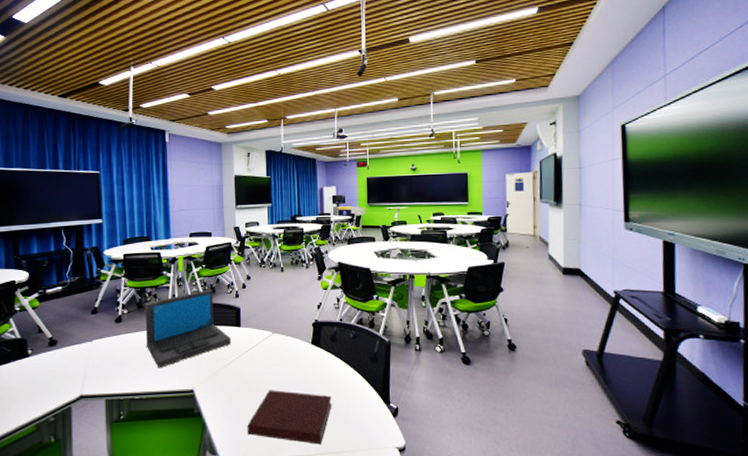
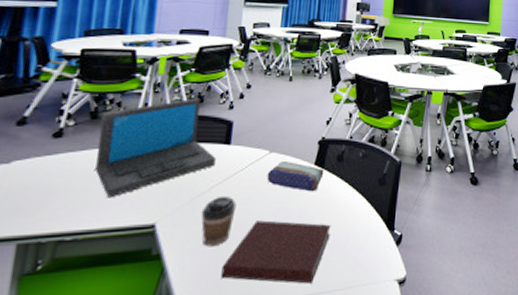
coffee cup: none [226,369,252,409] -> present [201,195,237,247]
pencil case: none [273,341,321,367] -> present [267,162,324,192]

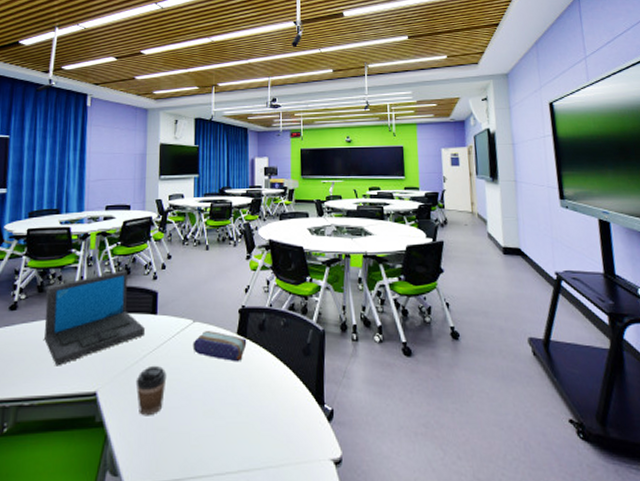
notebook: present [221,220,331,284] -> none [158,391,259,459]

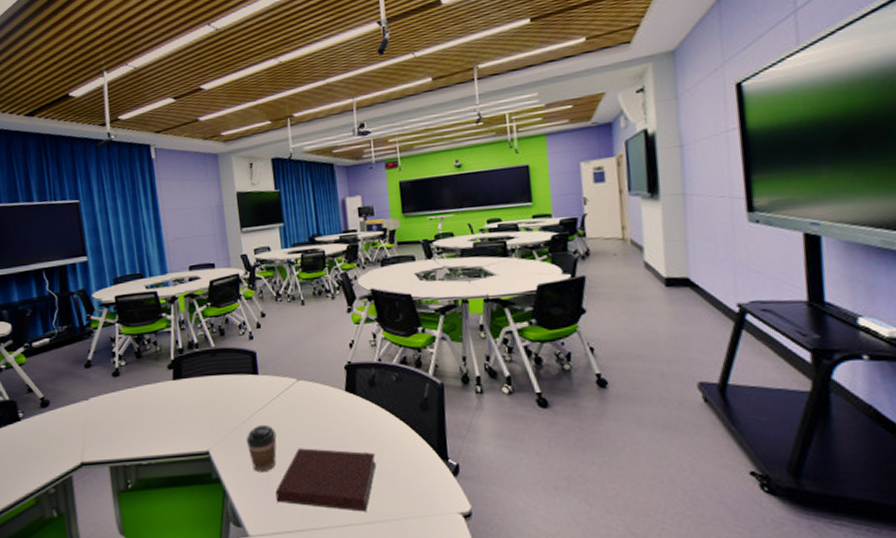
laptop: present [44,270,145,366] -> none [144,331,248,428]
notebook: none [158,391,259,459] -> present [275,448,376,512]
pencil case: present [192,331,247,362] -> none [299,389,357,419]

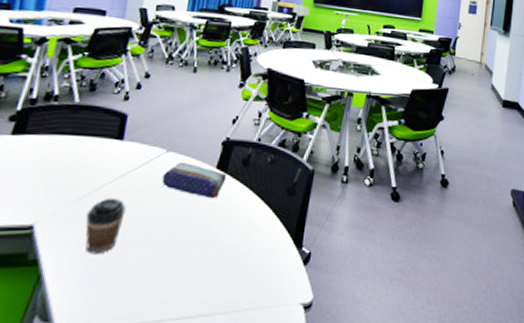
notebook: present [275,448,376,512] -> none [104,228,231,302]
pencil case: none [299,389,357,419] -> present [161,163,227,199]

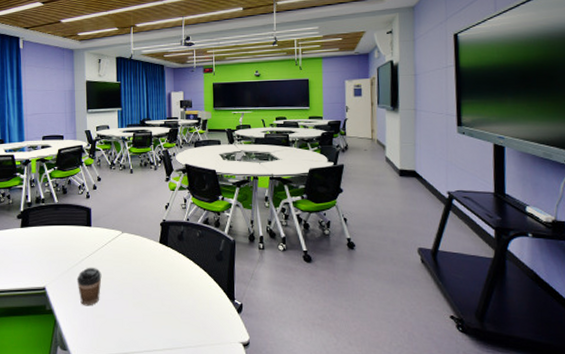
pencil case: present [161,163,227,199] -> none [122,240,168,266]

